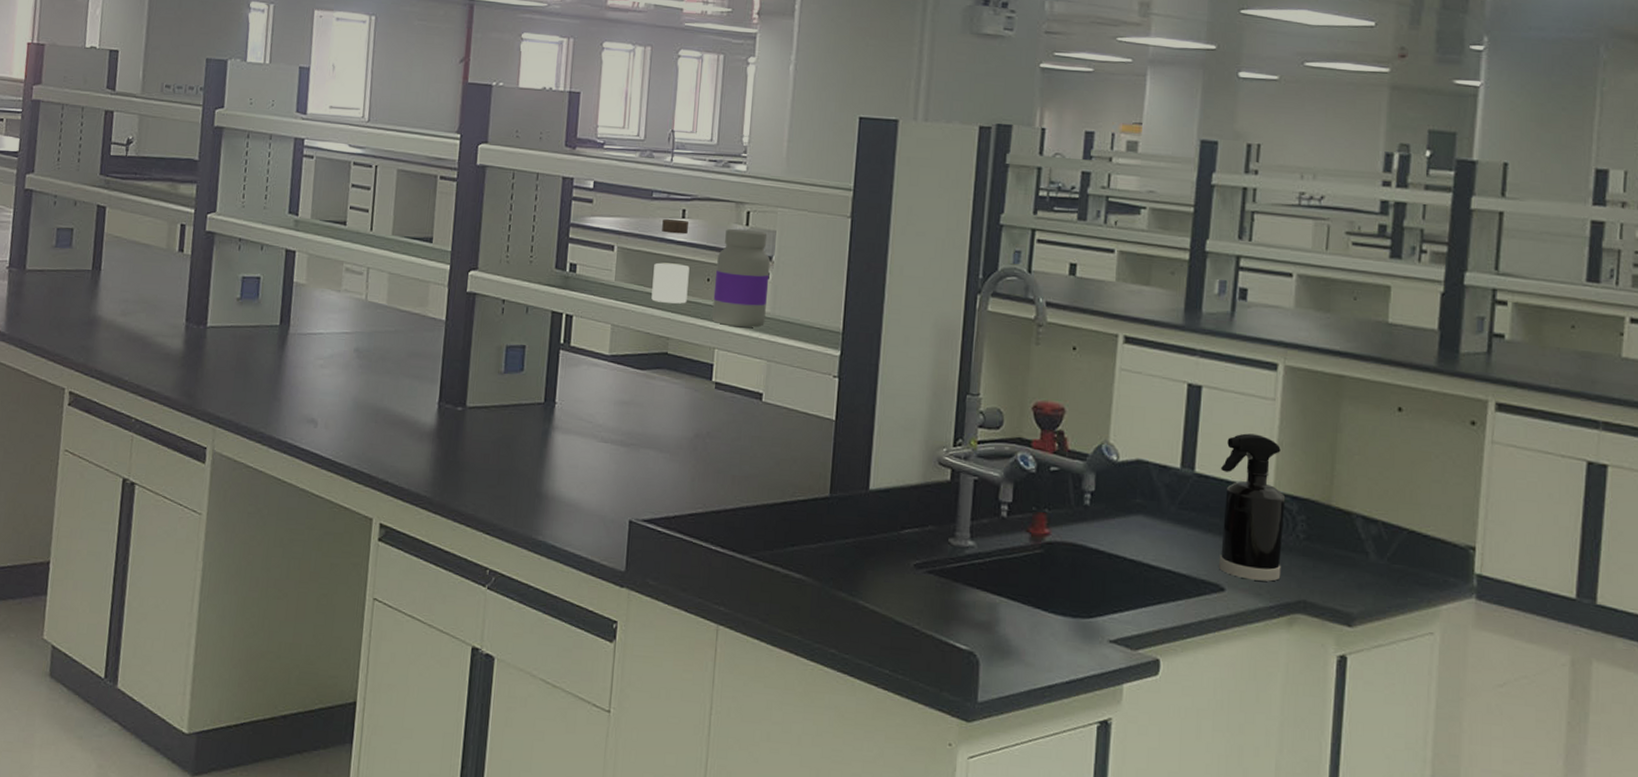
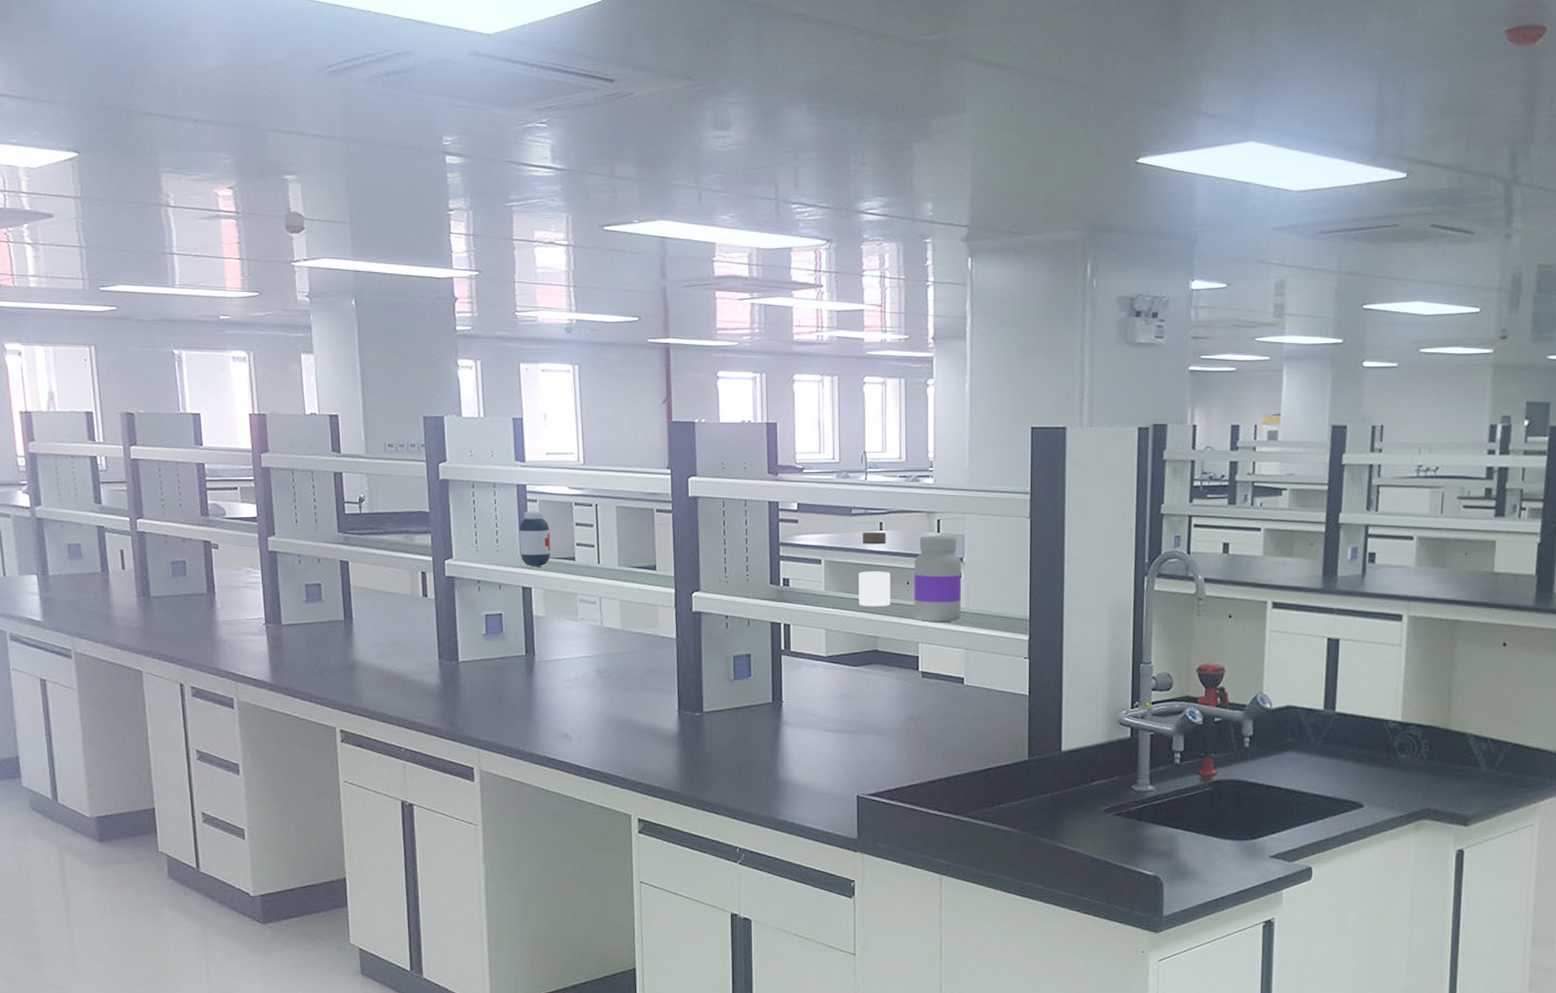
medicine bottle: none [288,167,324,229] -> present [518,511,551,567]
spray bottle: present [1219,433,1286,582] -> none [1356,676,1412,796]

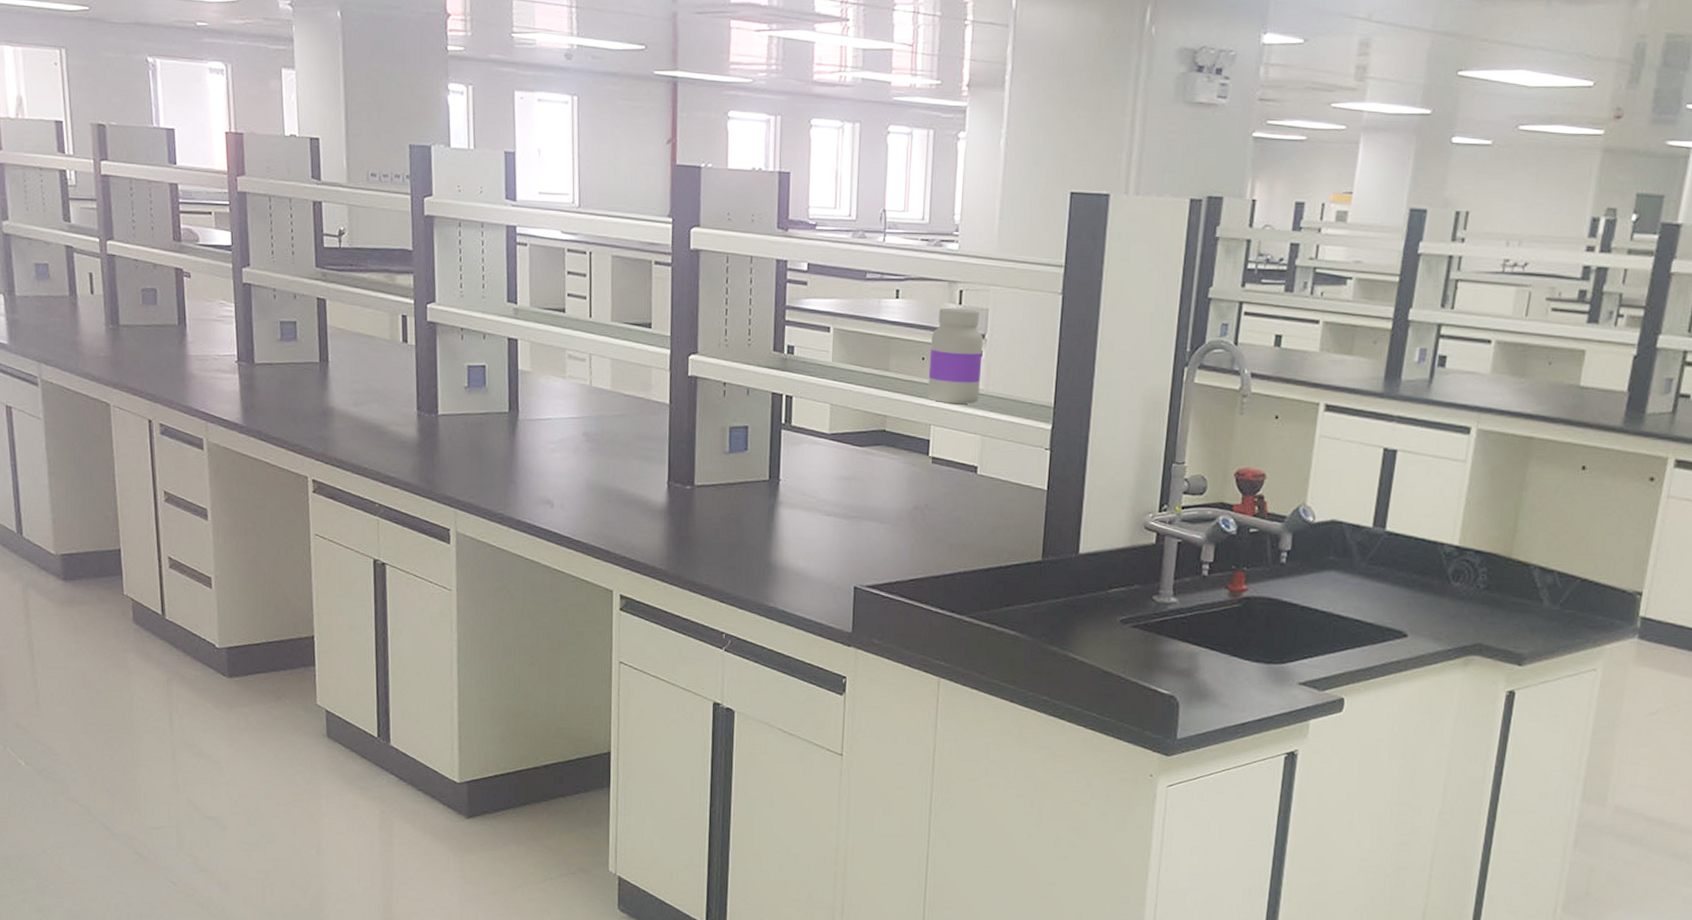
medicine bottle: present [518,511,551,567] -> none [506,255,540,318]
jar: present [858,531,891,606] -> none [868,299,905,383]

